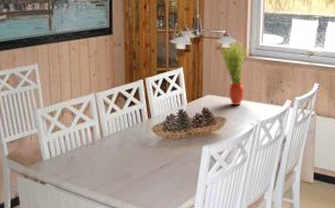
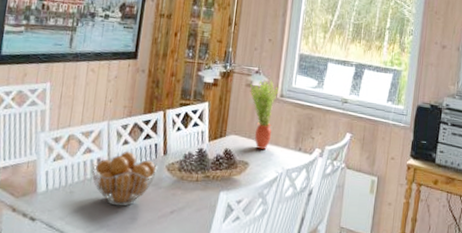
fruit basket: none [86,118,145,166] -> present [91,151,158,206]

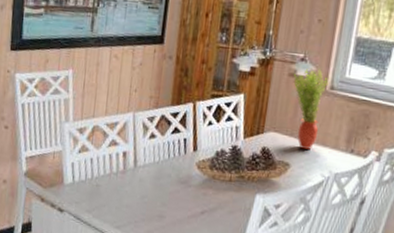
fruit basket: present [91,151,158,206] -> none [117,145,188,203]

